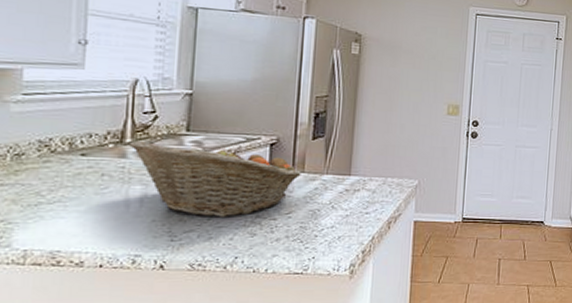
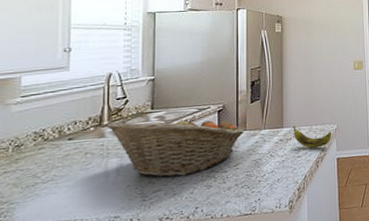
banana: none [362,174,411,205] -> present [293,125,332,148]

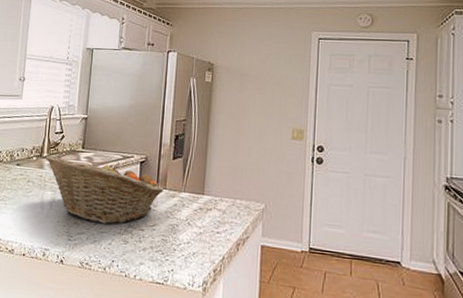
banana: present [293,125,332,148] -> none [214,195,258,228]

